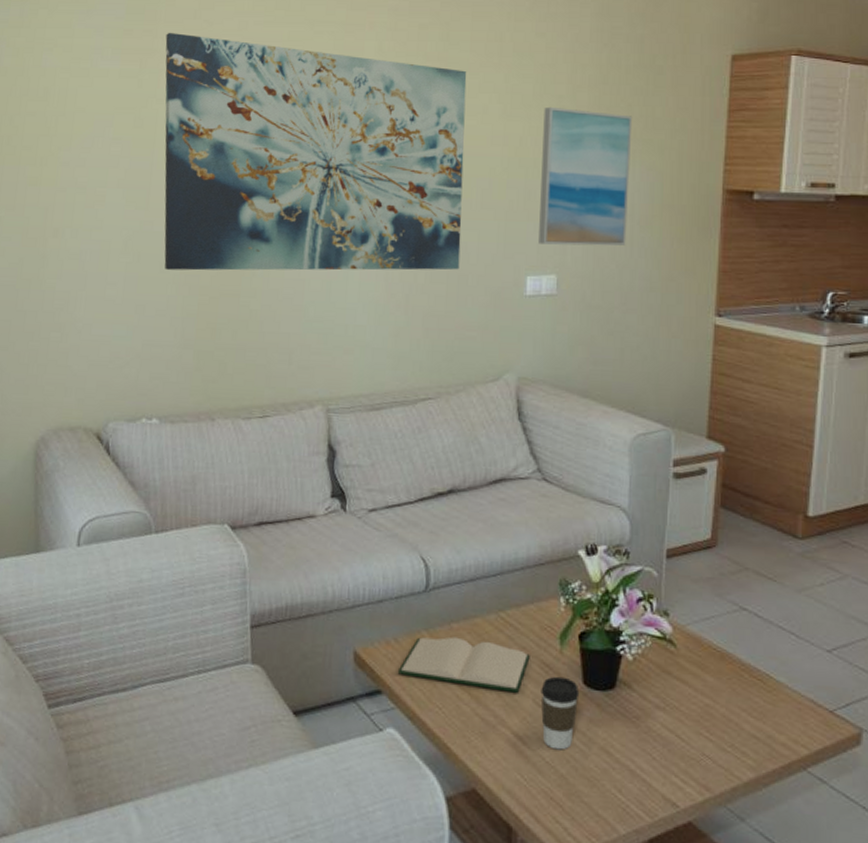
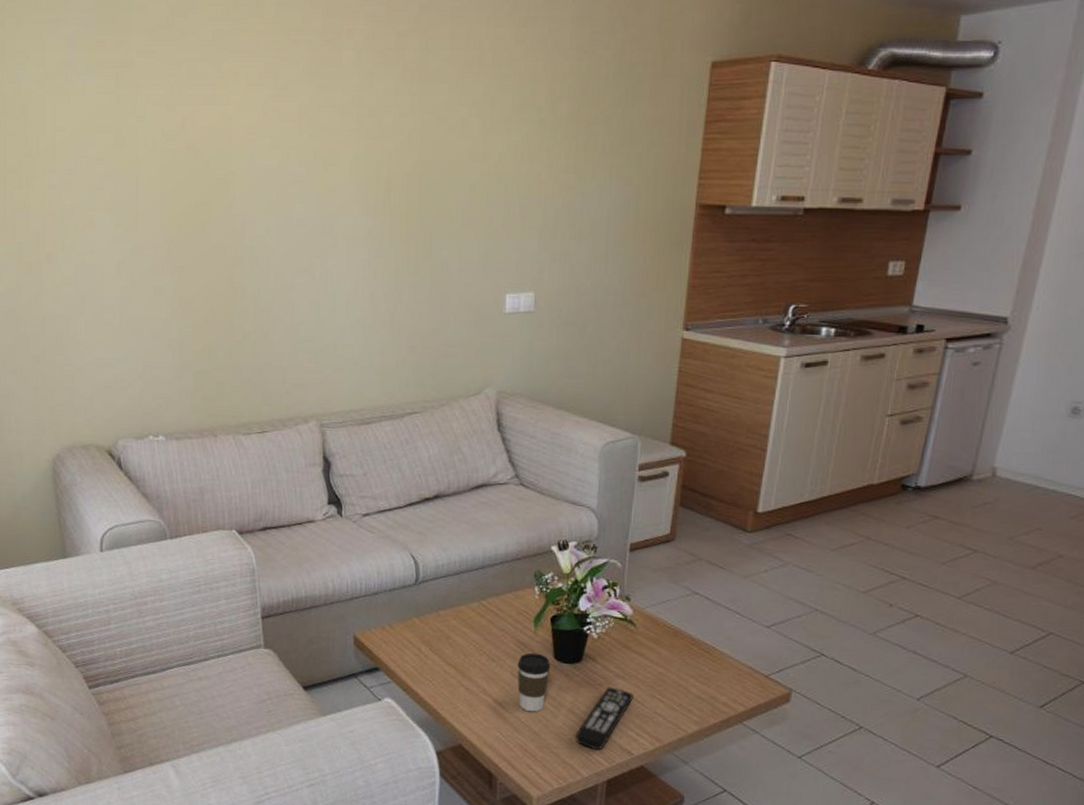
wall art: present [164,32,467,271] -> none [139,43,447,294]
hardback book: present [397,637,530,693] -> none [392,622,508,667]
wall art: present [539,106,633,246] -> none [517,120,611,263]
remote control: none [610,720,677,800] -> present [576,686,634,749]

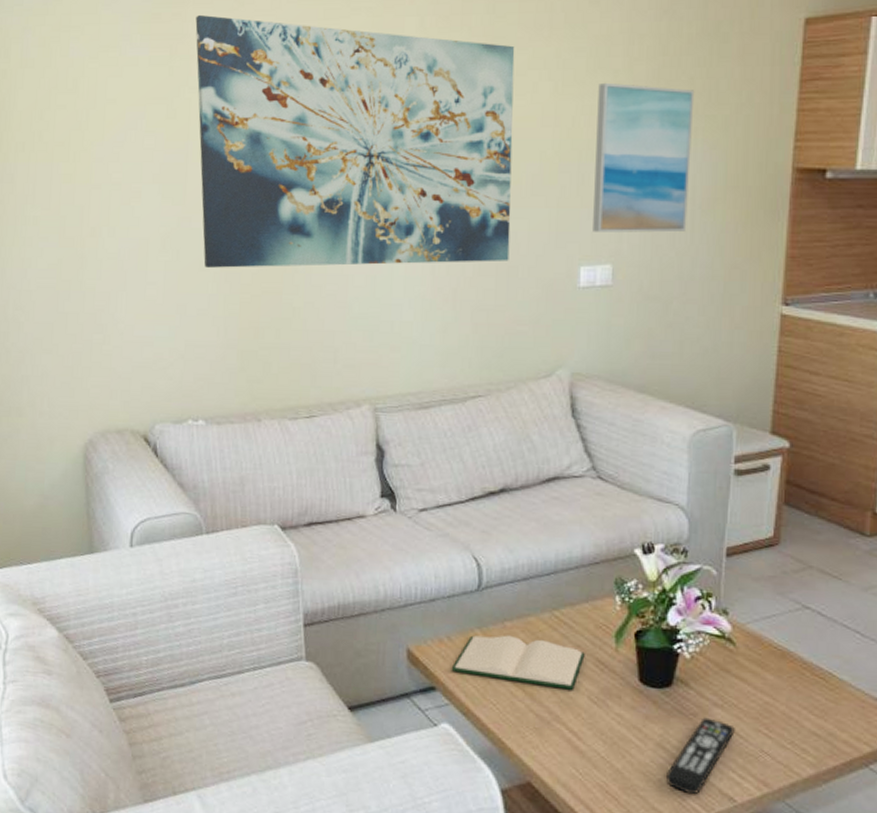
wall art: none [139,43,447,294] -> present [195,14,515,268]
hardback book: none [392,622,508,667] -> present [451,635,585,690]
wall art: none [517,120,611,263] -> present [593,82,695,233]
coffee cup: present [517,652,551,712] -> none [596,674,636,746]

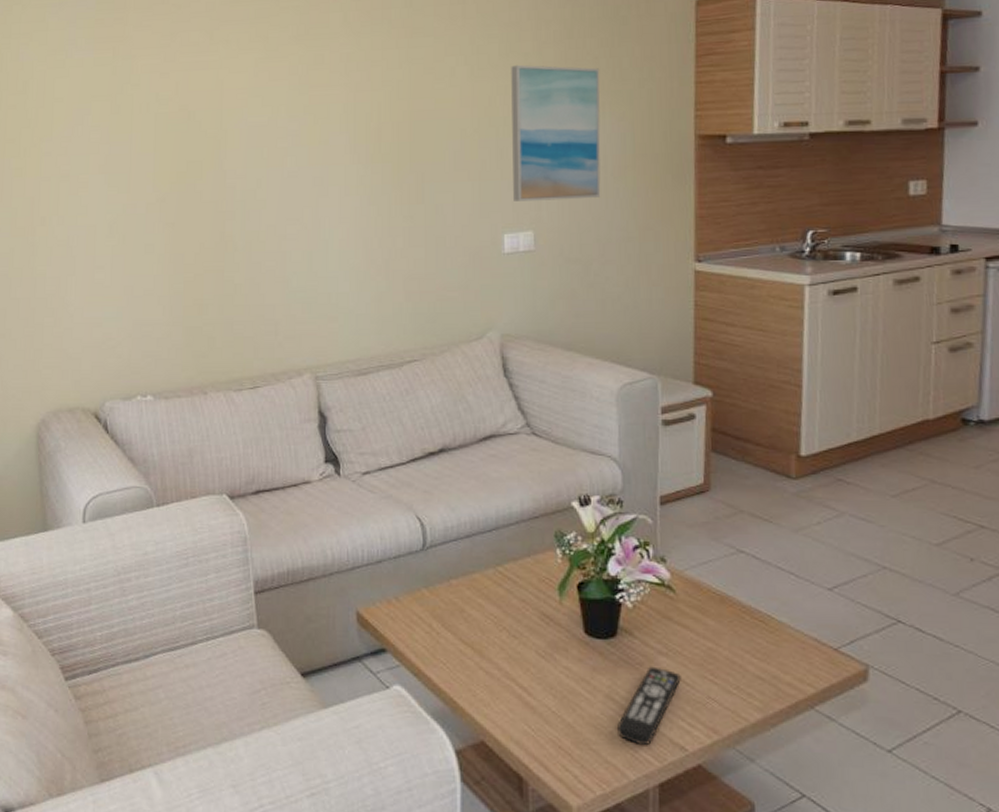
wall art: present [195,14,515,268] -> none [136,18,437,250]
hardback book: present [451,635,585,690] -> none [400,593,530,645]

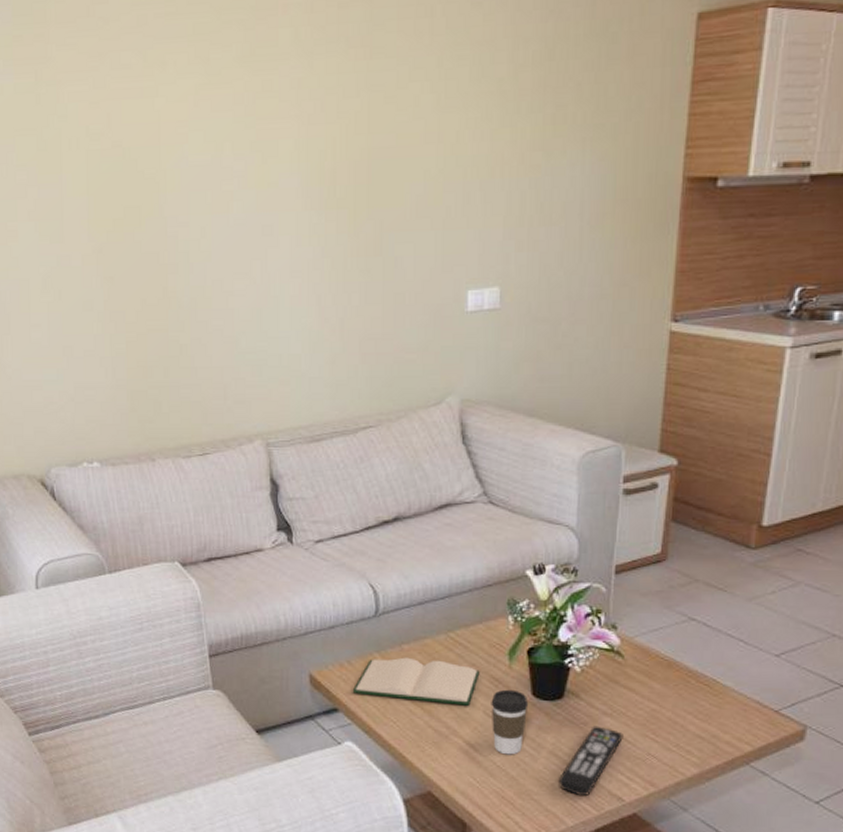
hardback book: none [400,593,530,645] -> present [352,657,480,706]
wall art: present [511,64,601,202] -> none [479,92,583,254]
coffee cup: none [543,627,582,700] -> present [491,689,529,755]

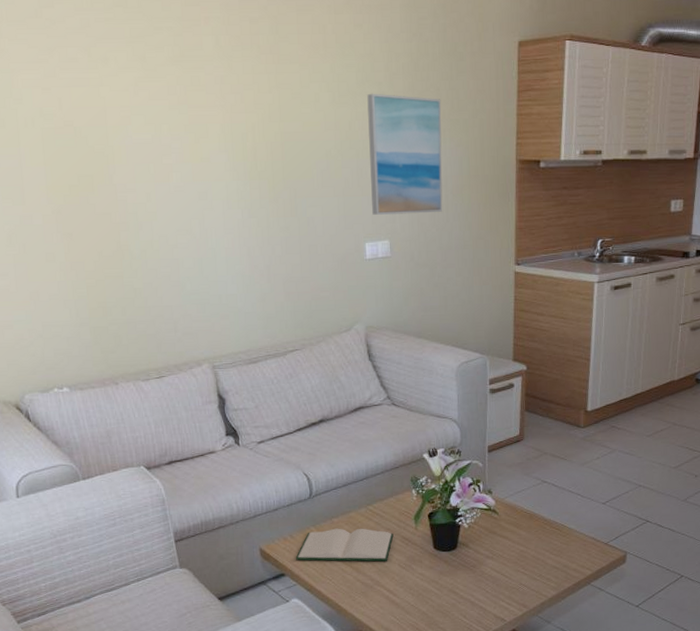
wall art: none [479,92,583,254] -> present [367,93,443,215]
coffee cup: present [491,689,529,755] -> none [403,545,432,596]
remote control: present [559,725,623,796] -> none [458,567,502,621]

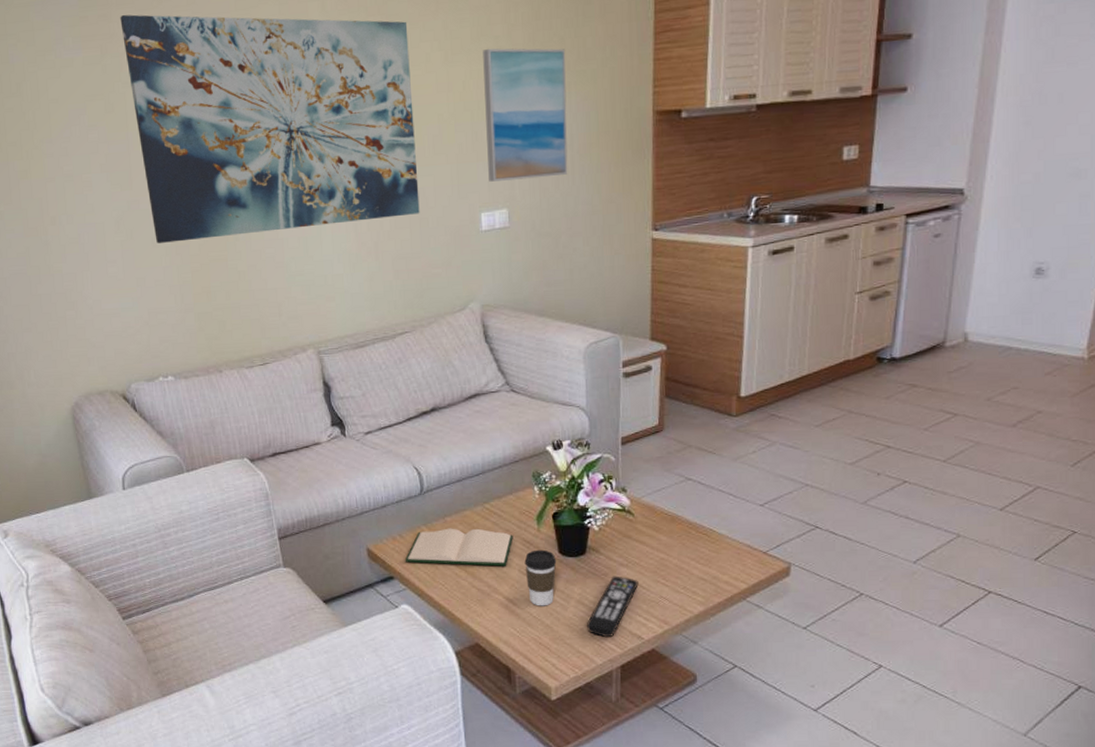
wall art: none [11,31,309,259] -> present [120,14,420,243]
coffee cup: none [403,545,432,596] -> present [524,549,557,606]
remote control: none [458,567,502,621] -> present [587,575,639,637]

